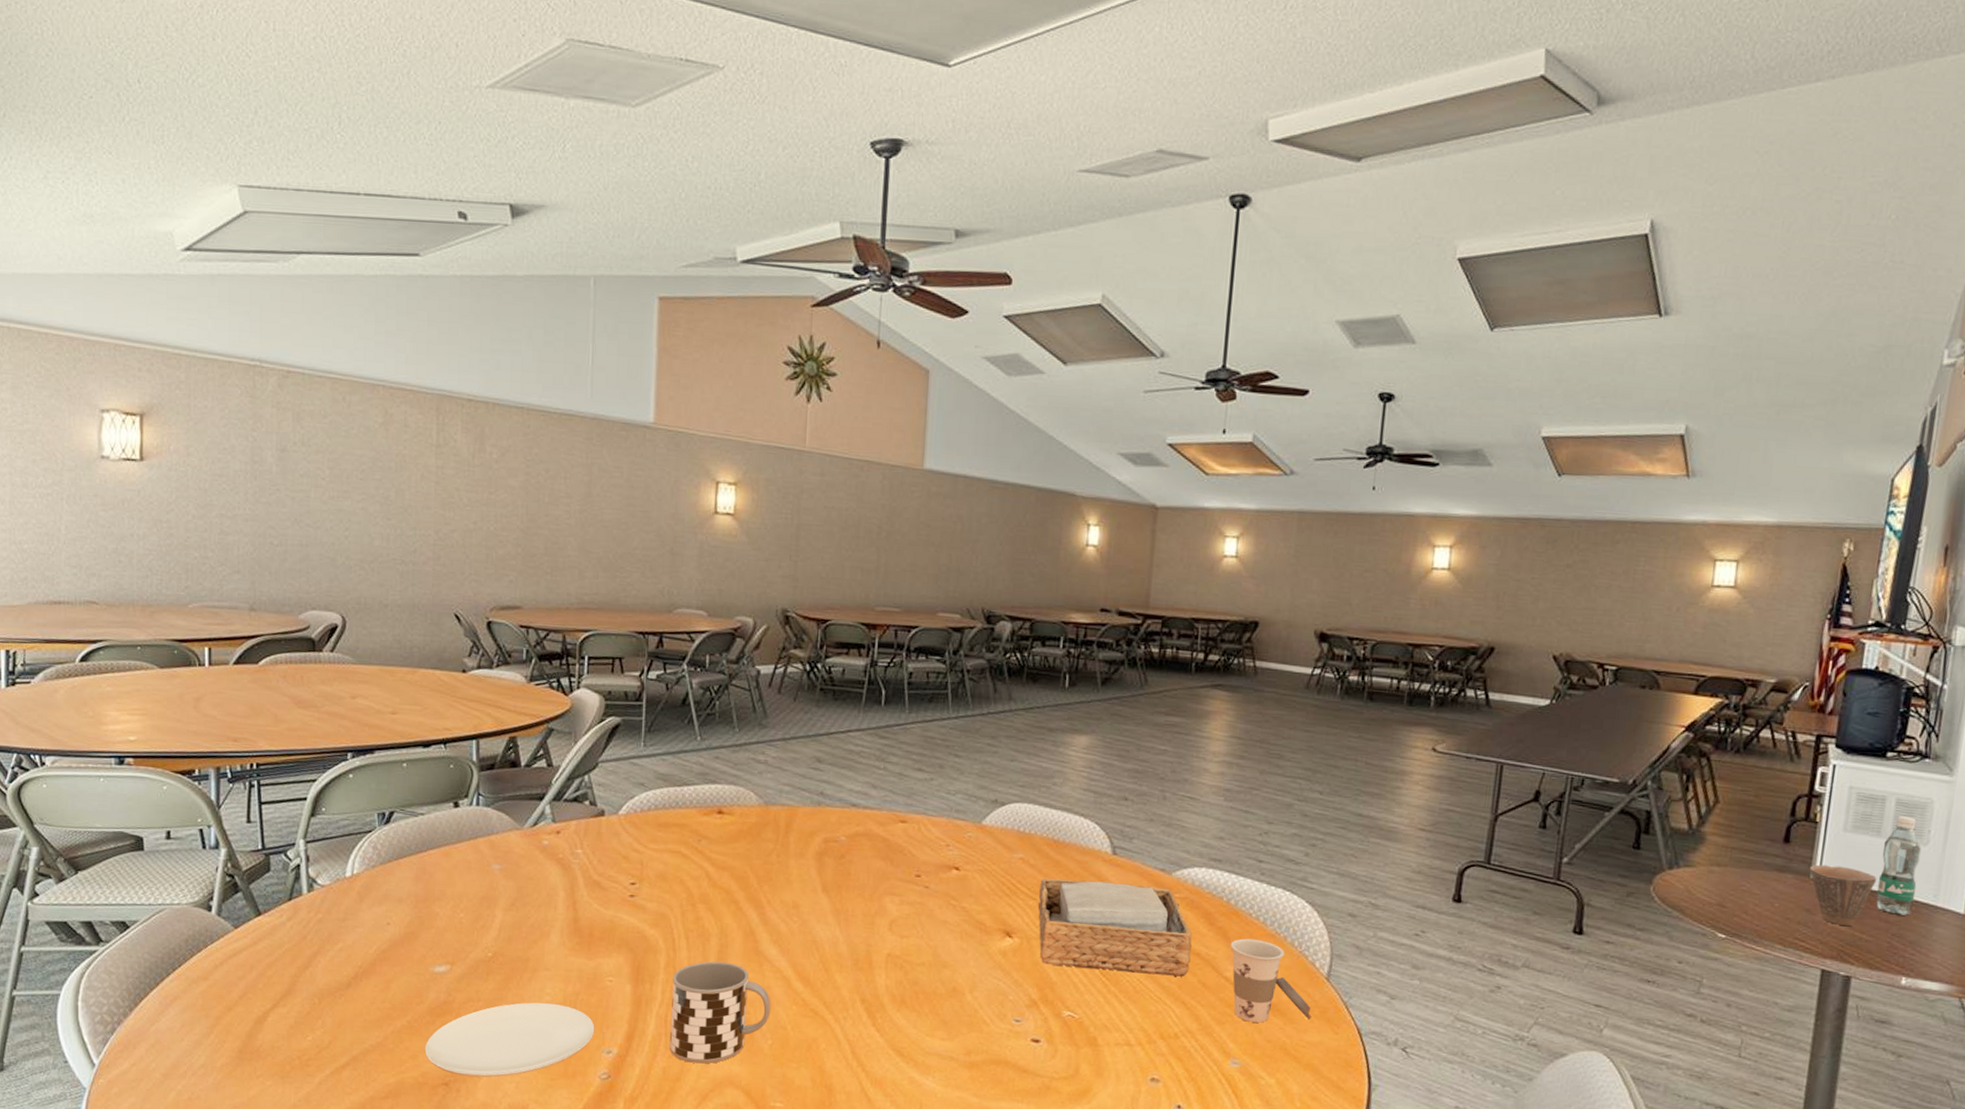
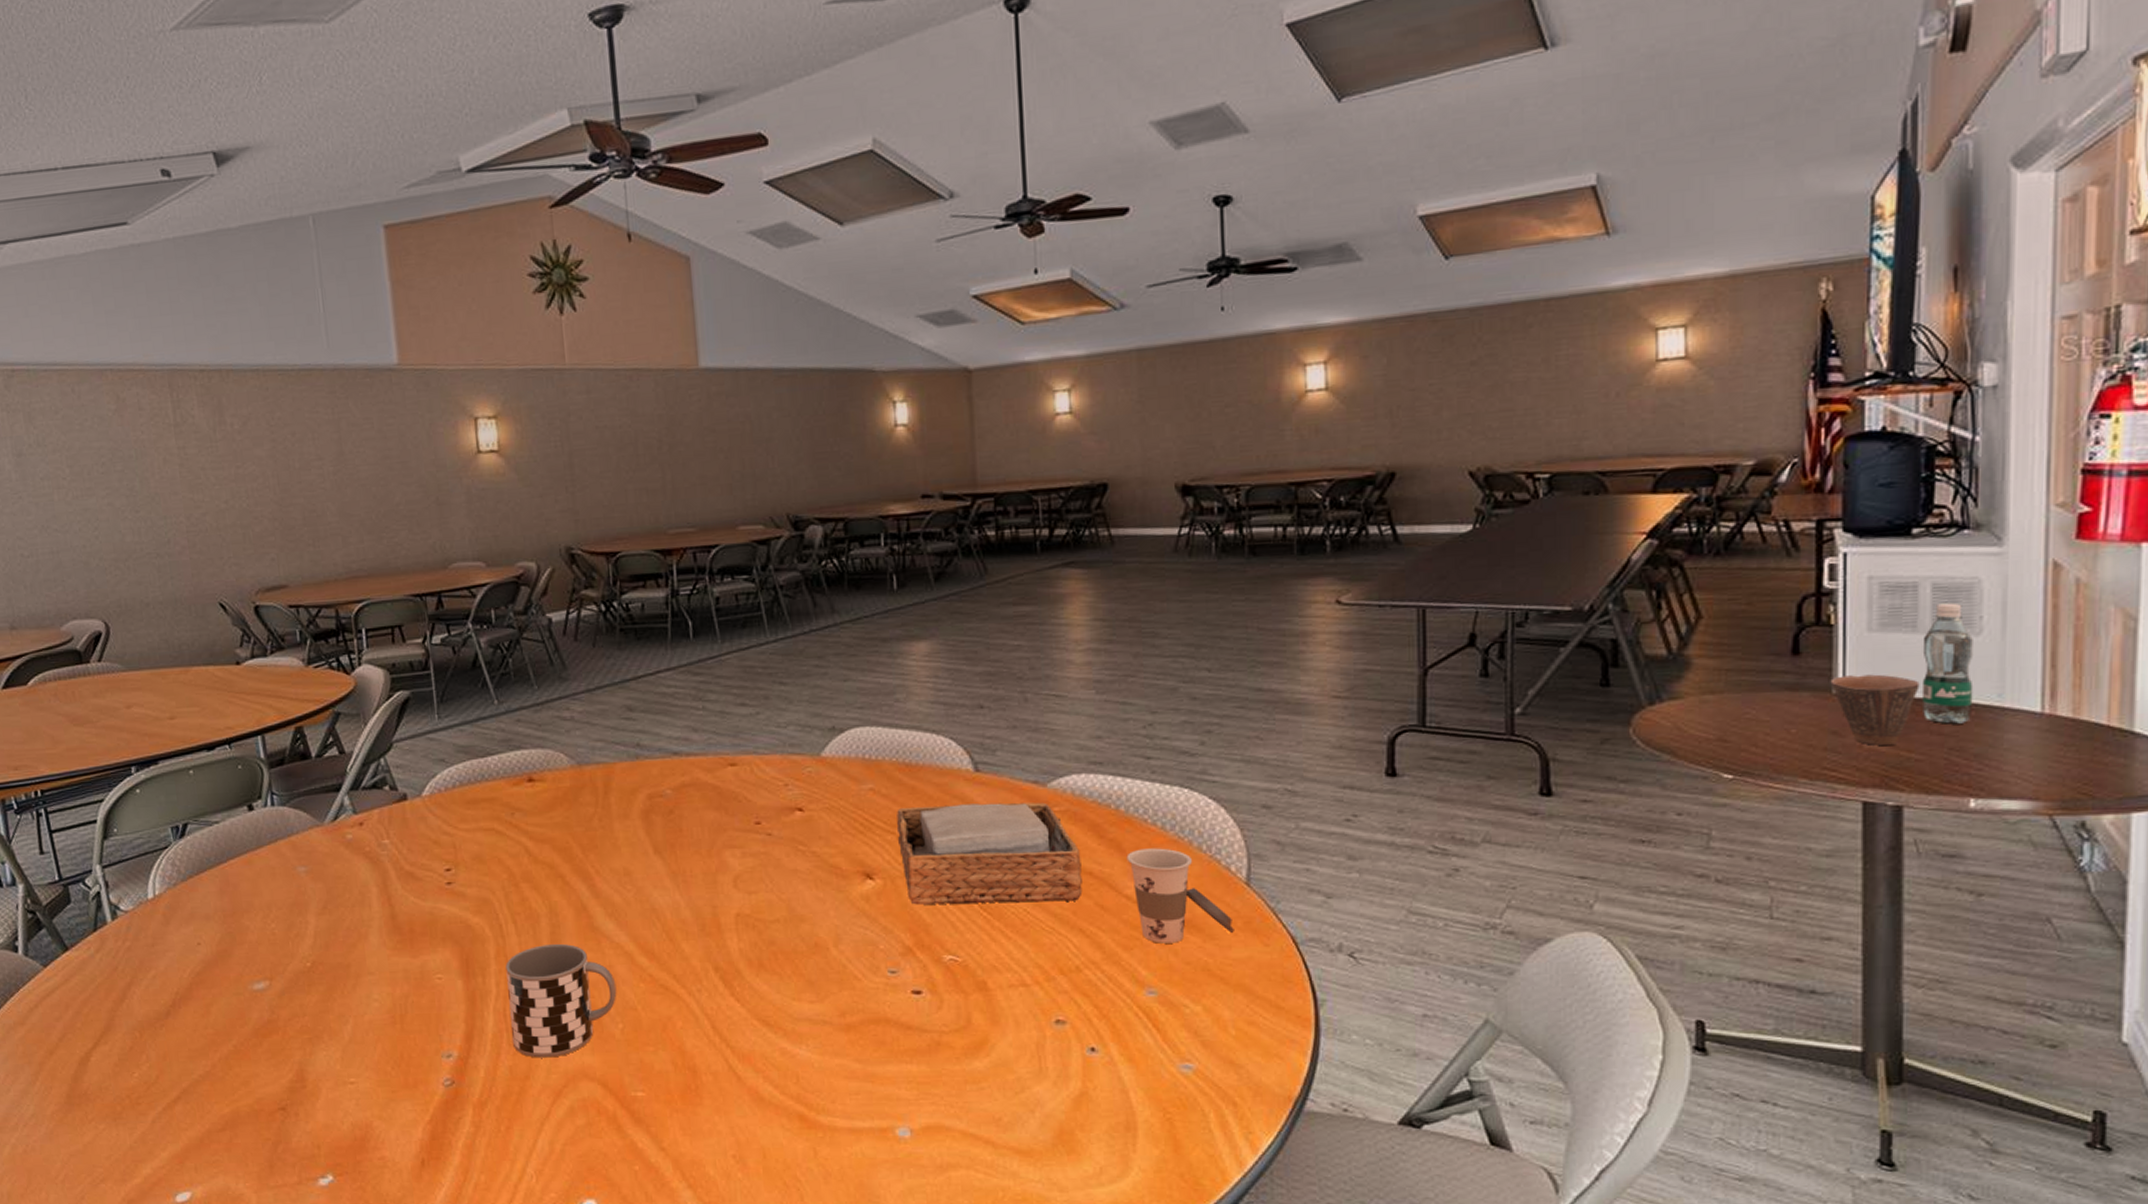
plate: present [425,1002,595,1078] -> none [255,1009,431,1098]

